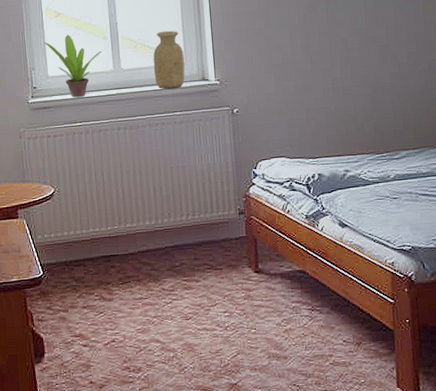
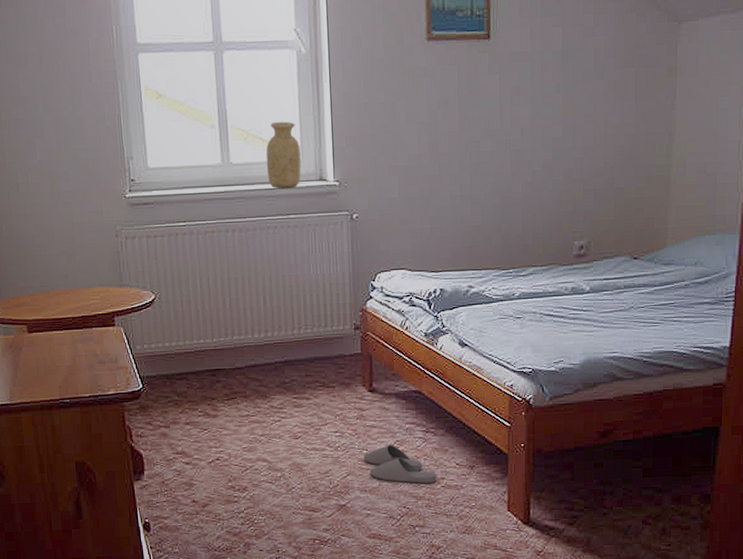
potted plant: present [45,35,101,98] -> none [144,121,208,194]
slippers: none [252,323,325,362] -> present [363,445,437,484]

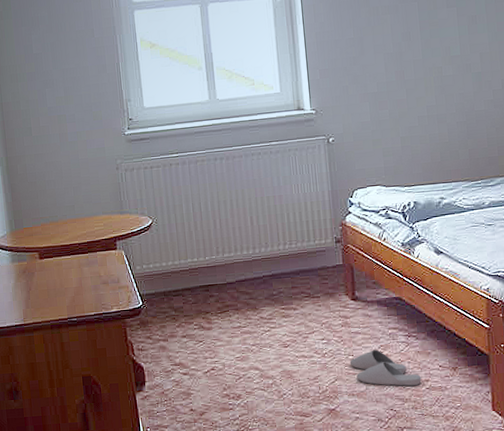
vase: present [266,121,301,189] -> none [248,60,281,120]

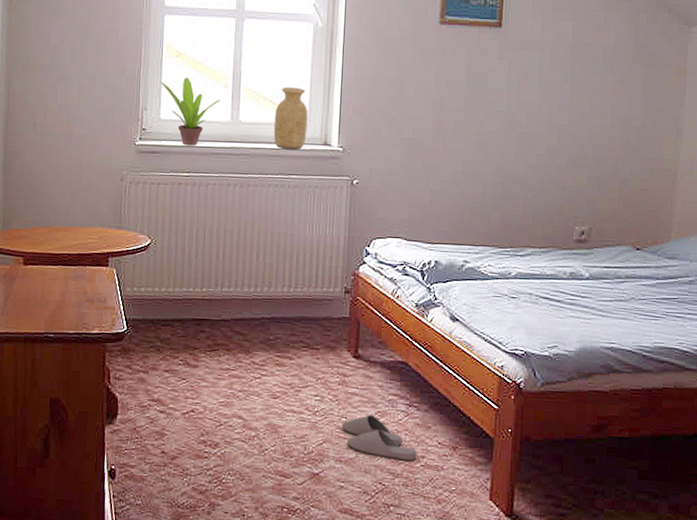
potted plant: none [140,66,197,129] -> present [161,78,220,146]
vase: none [248,60,281,120] -> present [273,86,308,151]

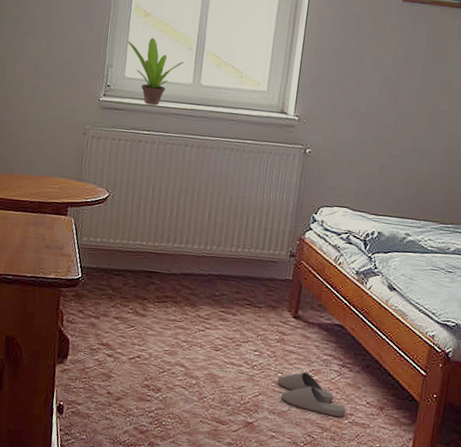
vase: present [273,86,308,151] -> none [232,53,268,117]

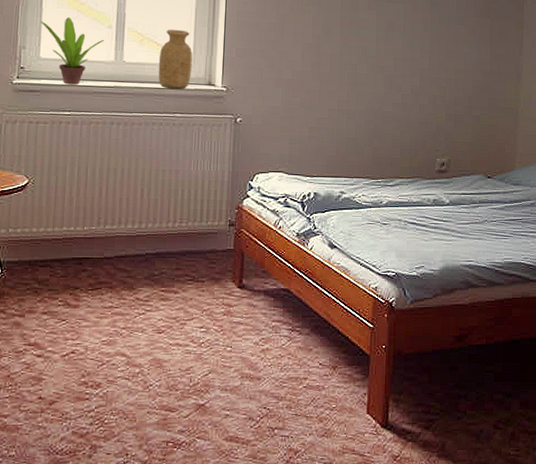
vase: none [232,53,268,117] -> present [158,29,193,90]
slippers: present [277,372,346,418] -> none [227,342,300,384]

